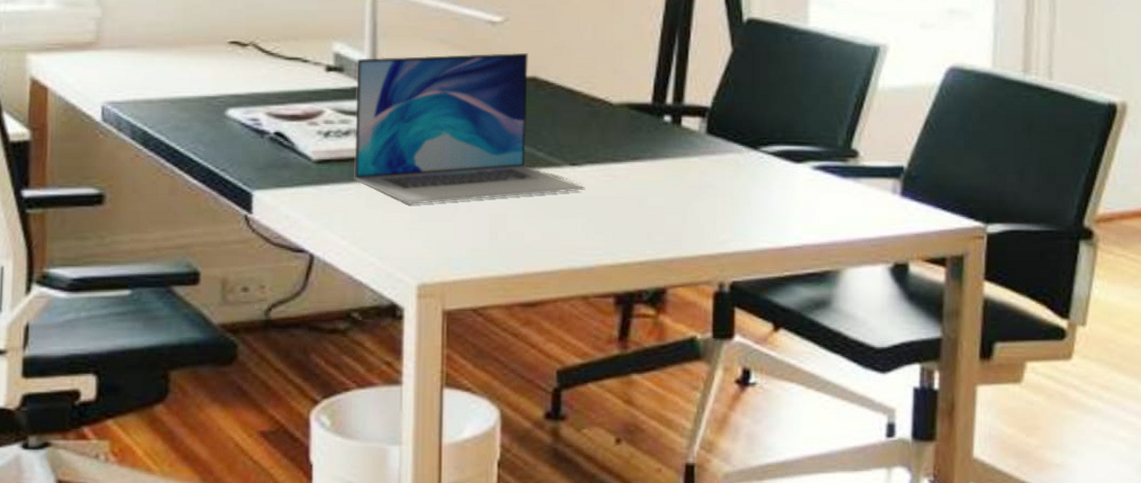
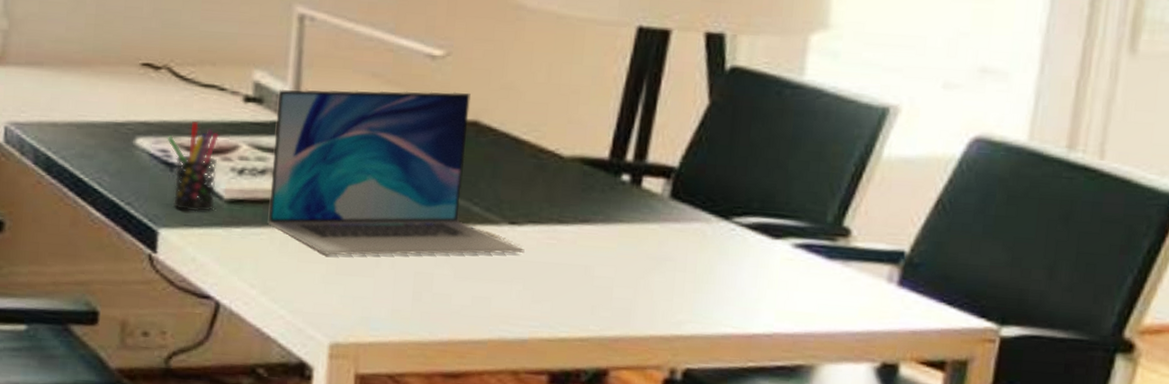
pen holder: none [256,90,305,173] -> present [167,121,219,212]

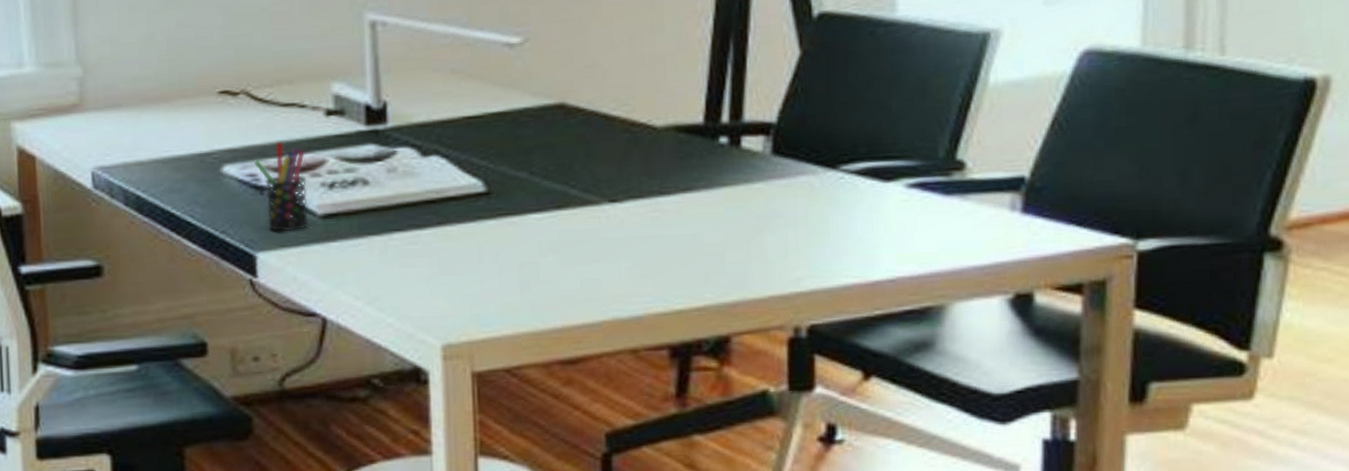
laptop: present [267,89,525,256] -> none [359,76,629,257]

